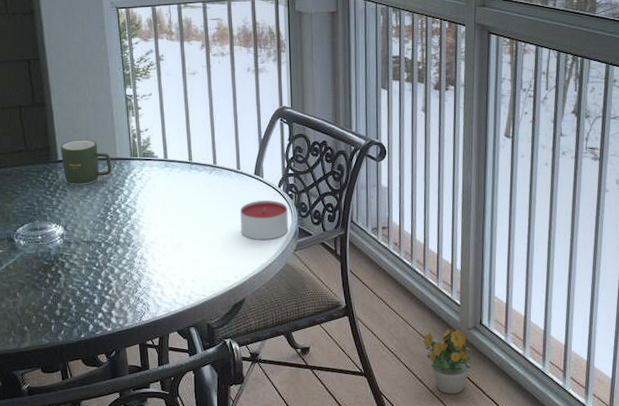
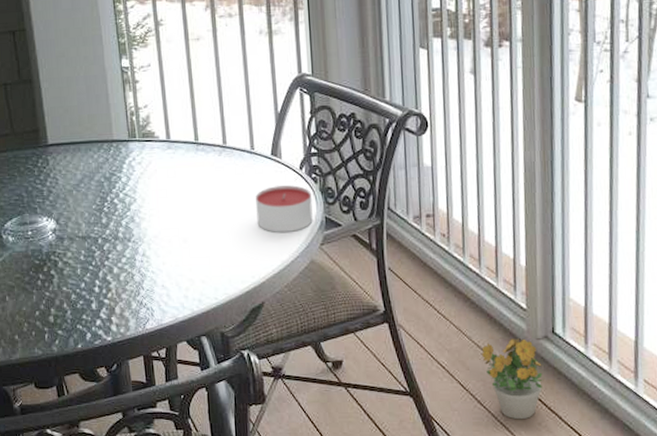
mug: present [60,139,112,185] -> none [50,119,108,173]

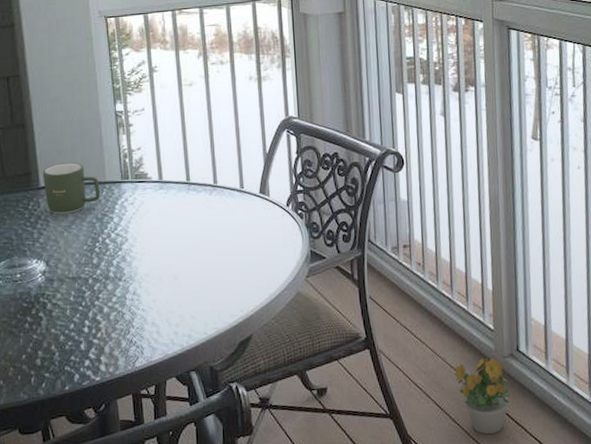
mug: none [50,119,108,173] -> present [42,162,101,215]
candle: present [256,185,313,233] -> none [245,221,299,267]

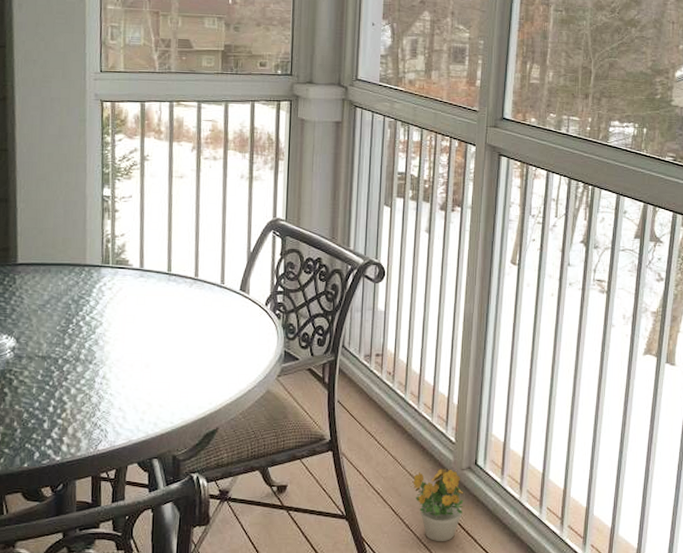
mug: present [42,162,101,215] -> none [21,242,79,293]

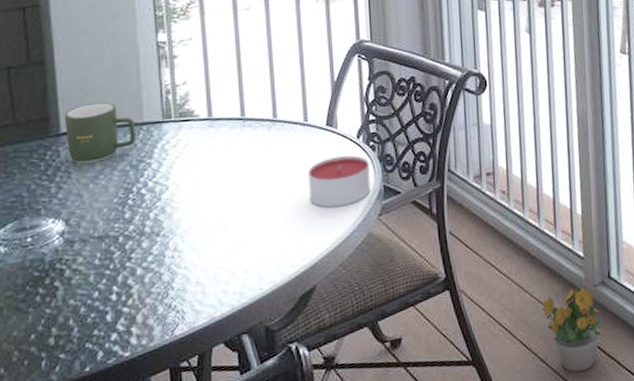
mug: none [21,242,79,293] -> present [64,102,137,164]
candle: none [220,319,274,364] -> present [308,155,371,208]

